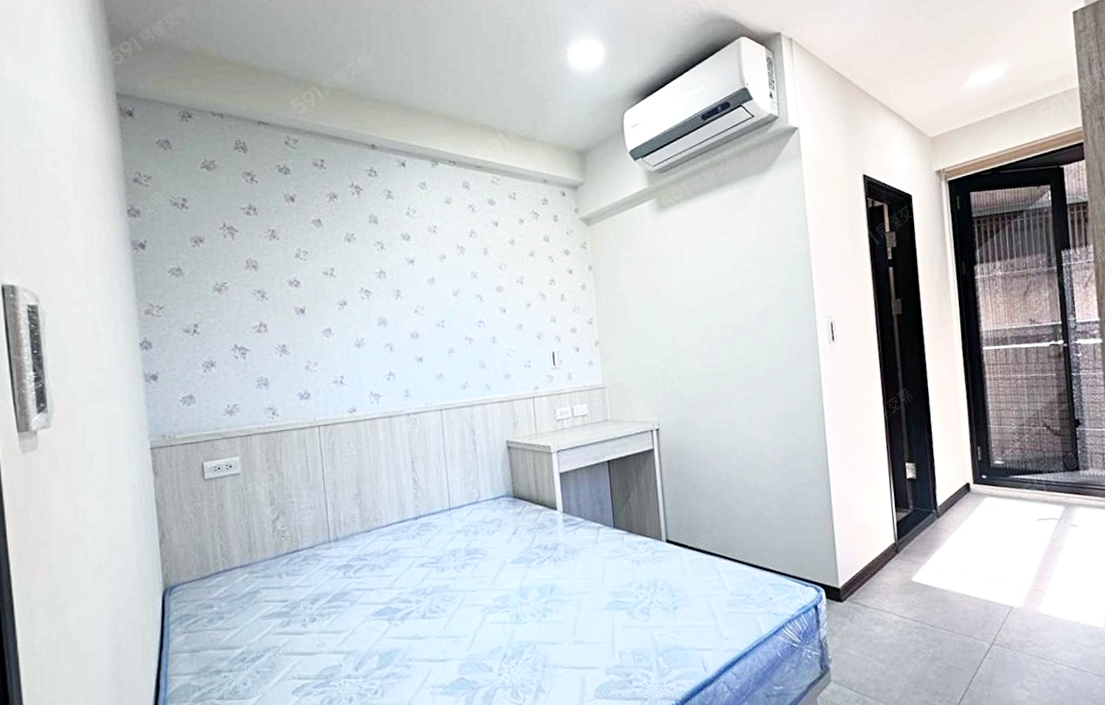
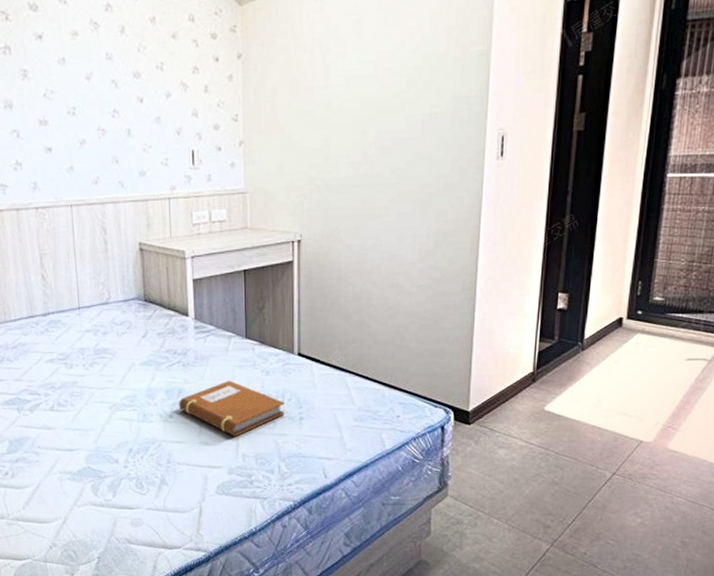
notebook: none [551,573,658,633] -> present [179,380,285,437]

